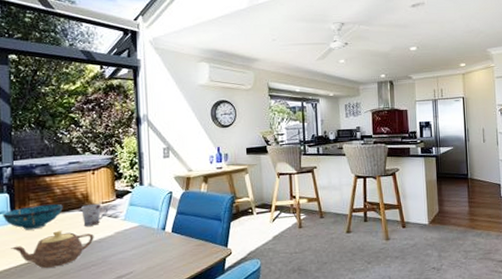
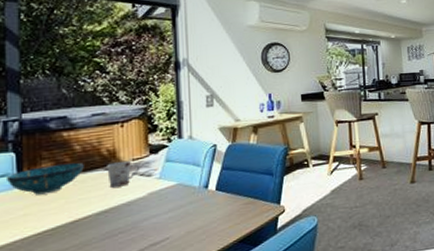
teapot: present [11,230,94,268] -> none [16,193,122,239]

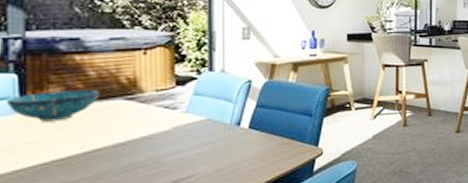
cup: present [107,160,141,188] -> none [126,91,165,119]

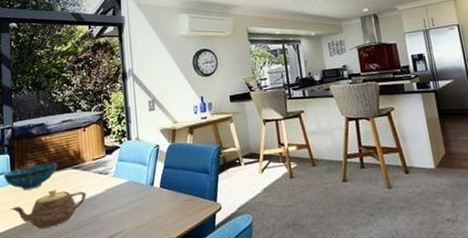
teapot: none [18,123,143,170] -> present [11,189,86,229]

